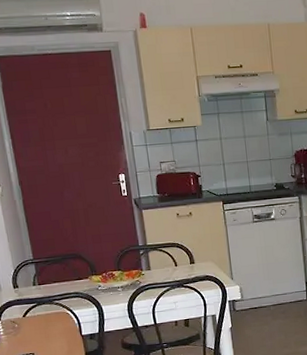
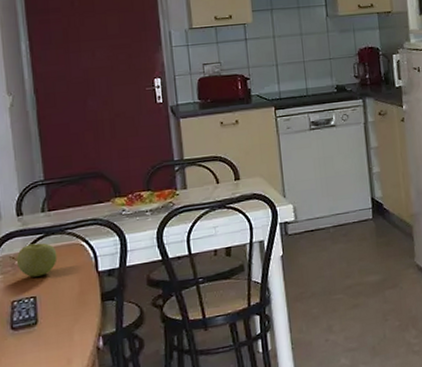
apple: none [16,310,49,338] -> present [16,243,58,277]

